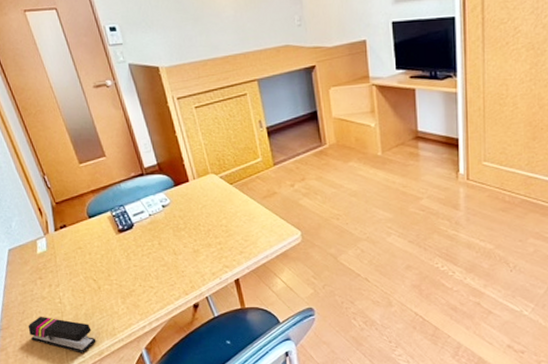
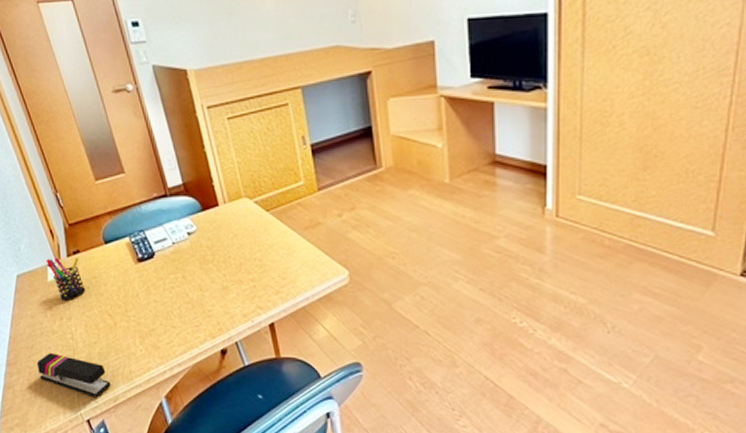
pen holder: none [35,231,72,270] -> present [46,257,86,301]

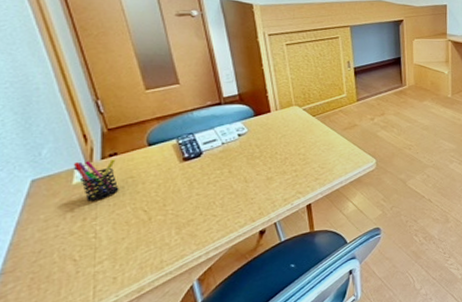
stapler: present [36,353,111,398] -> none [43,254,137,292]

